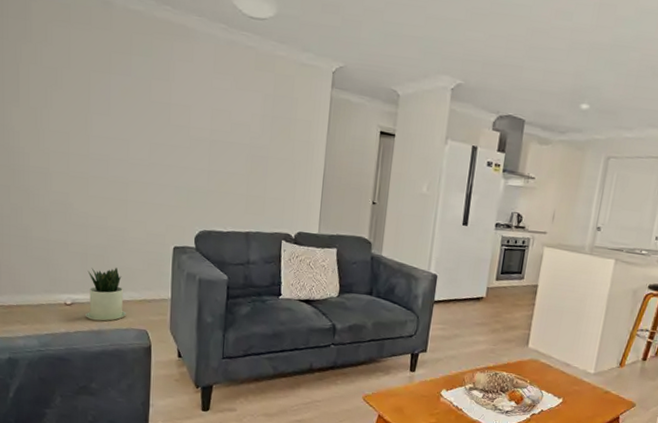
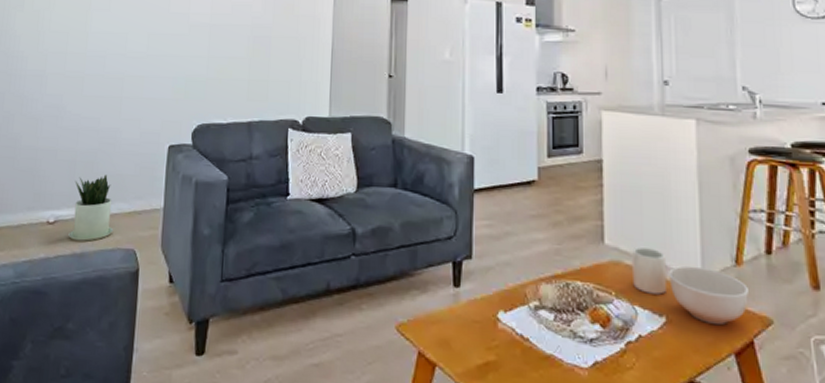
mug: none [544,351,571,384] -> present [631,247,668,295]
bowl: none [570,365,625,406] -> present [669,265,750,326]

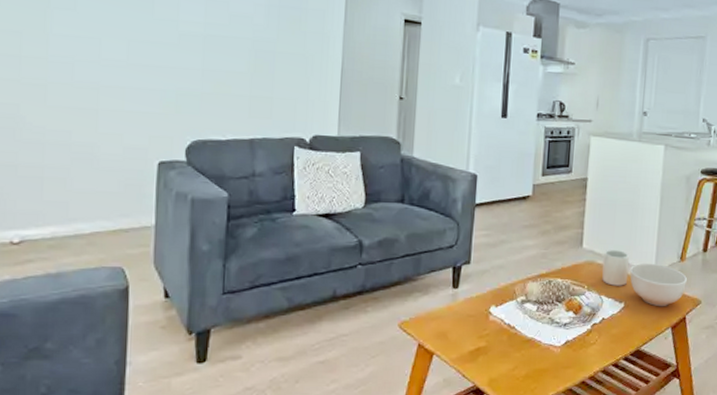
planter: present [68,174,114,241] -> none [39,192,96,261]

